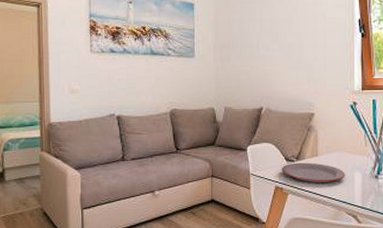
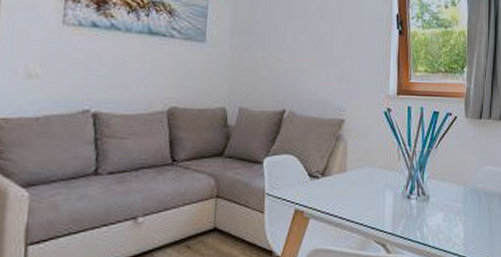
plate: present [282,162,345,183] -> none [304,179,375,205]

